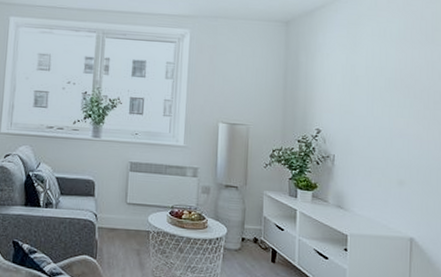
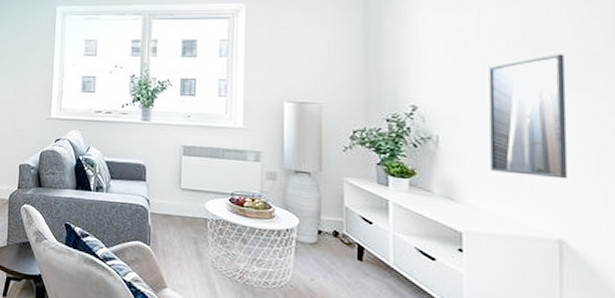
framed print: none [369,90,421,190] -> present [489,54,569,179]

